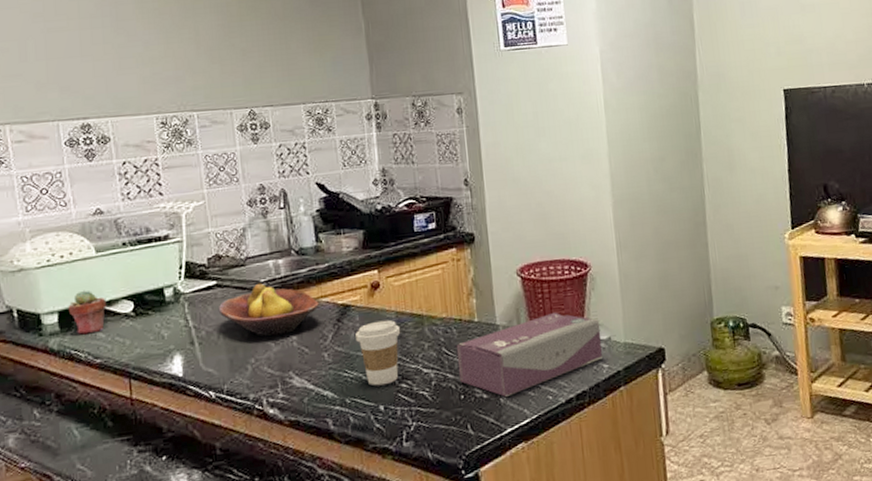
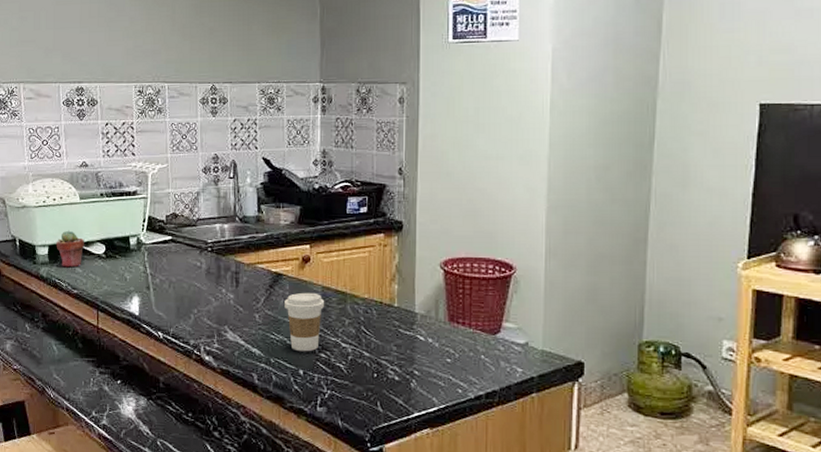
fruit bowl: present [218,284,319,337] -> none [171,244,255,292]
tissue box: present [456,312,602,397] -> none [374,309,519,382]

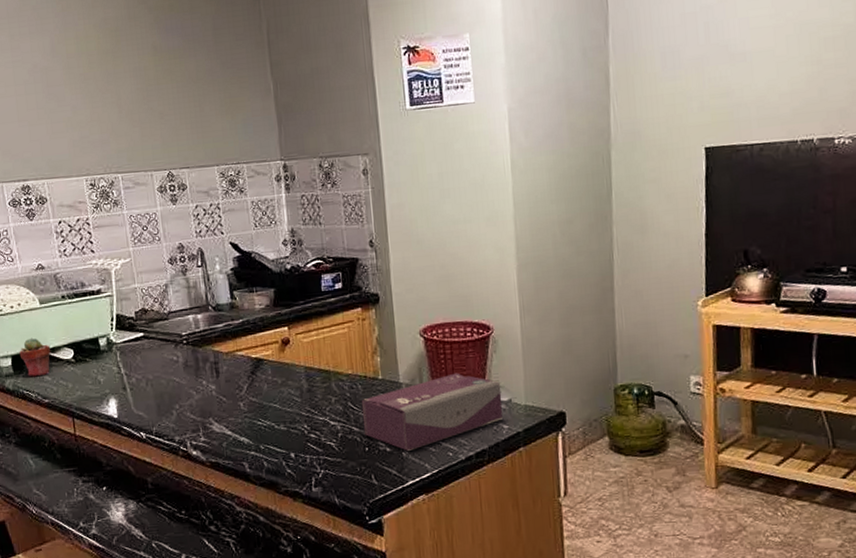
coffee cup: present [284,292,325,352] -> none [268,374,310,435]
tissue box: none [374,309,519,382] -> present [361,372,502,451]

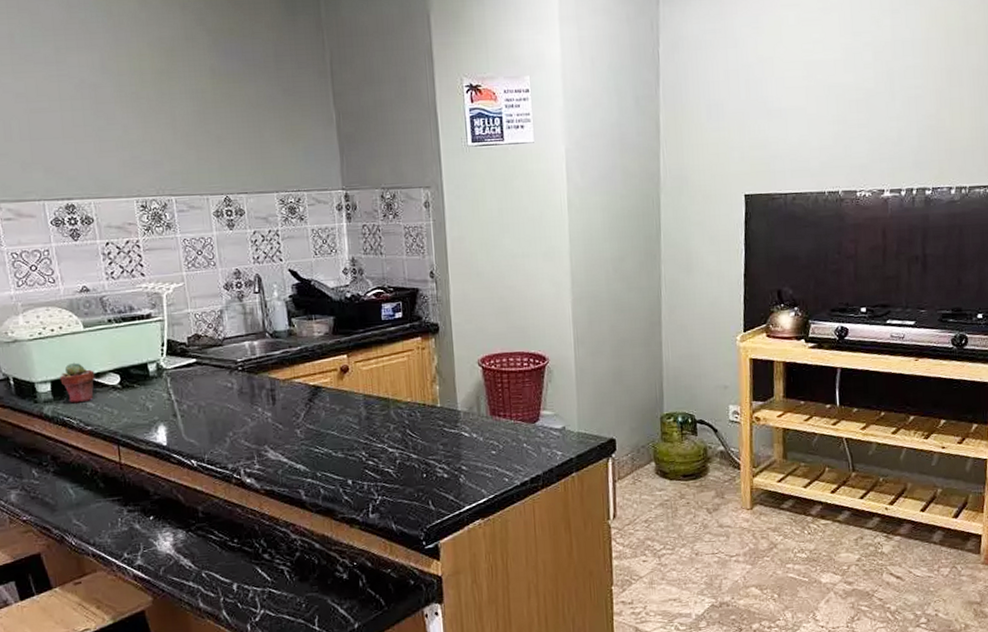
tissue box: present [361,372,502,451] -> none [419,401,557,477]

